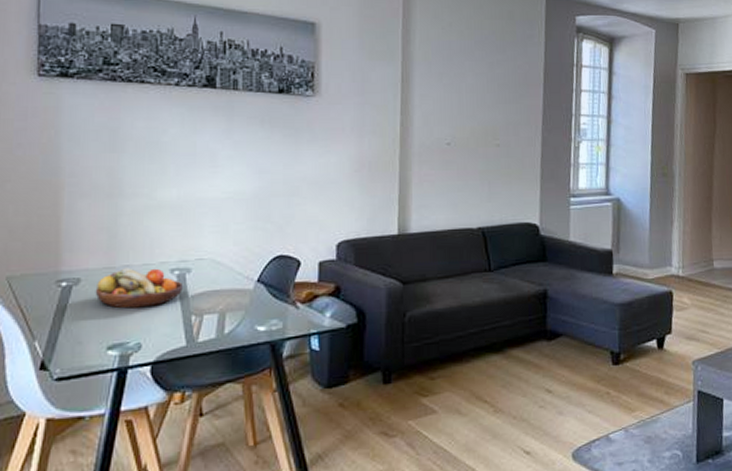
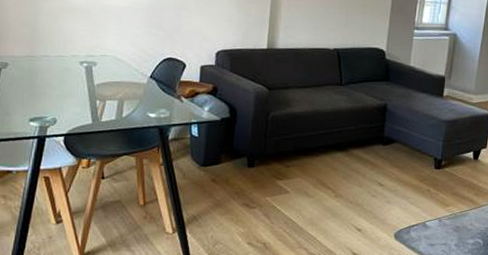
fruit bowl: present [95,268,183,309] -> none [19,57,90,91]

